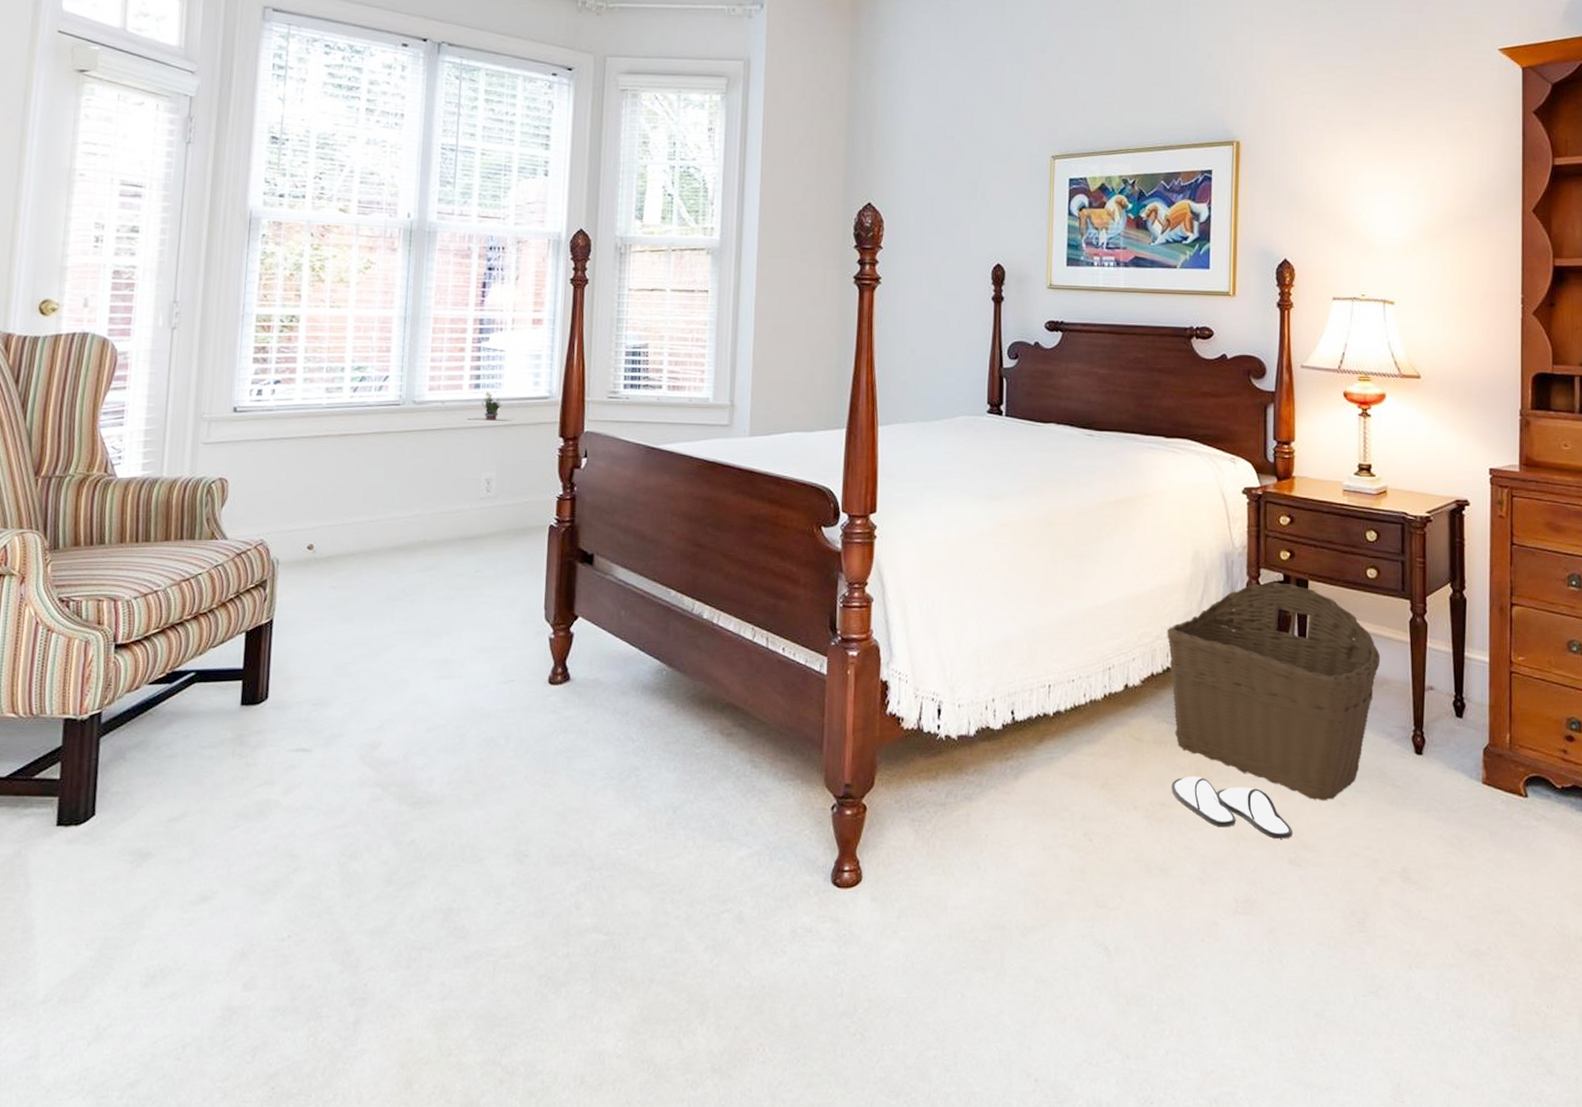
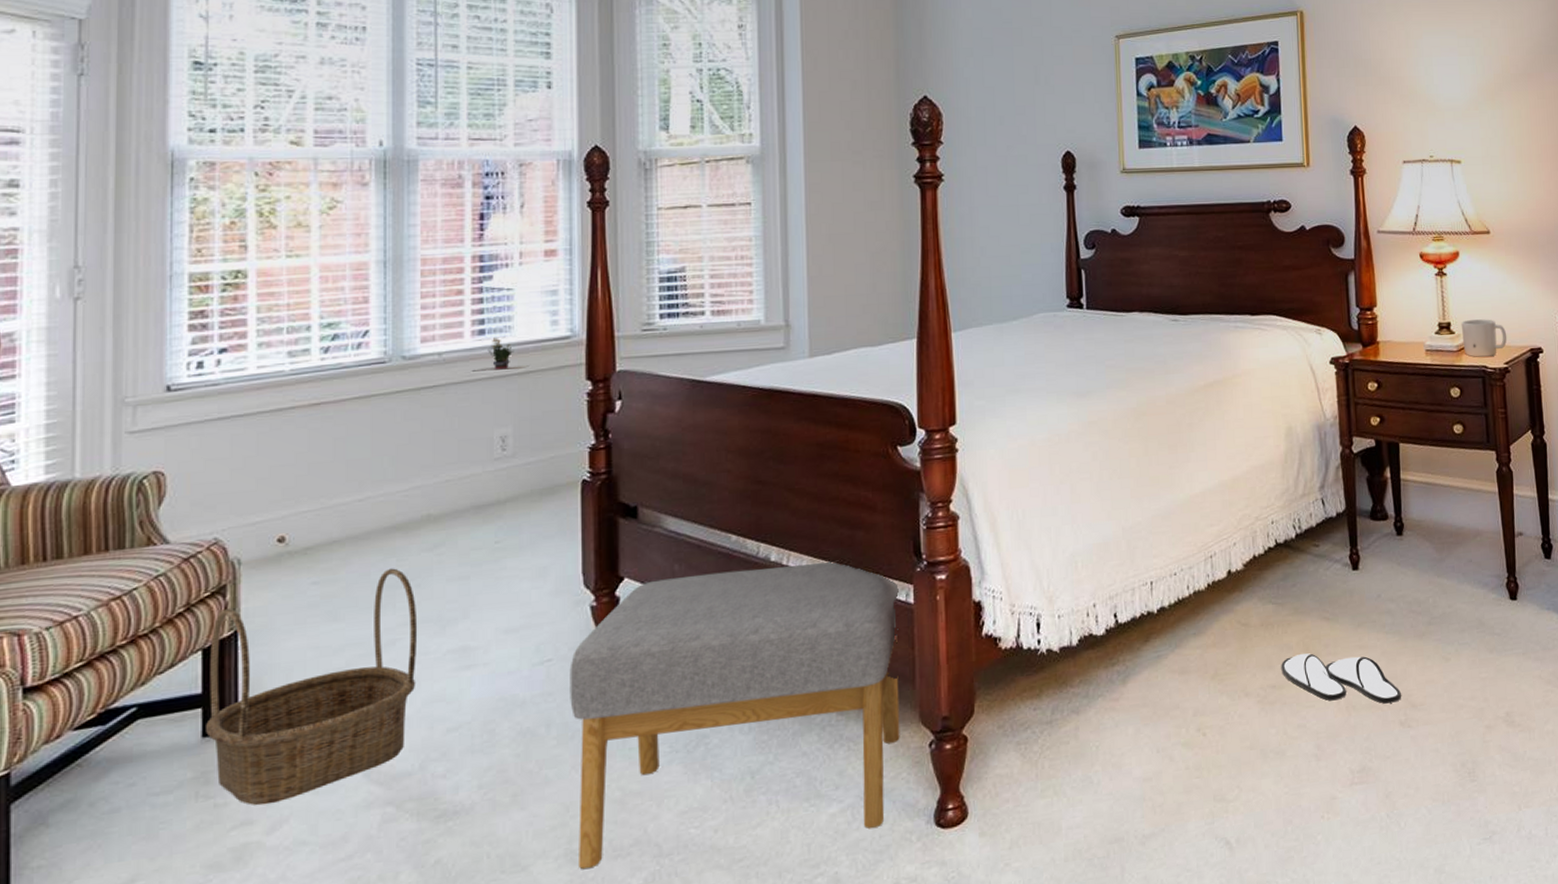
basket: none [244,583,410,770] -> present [206,568,418,806]
footstool: none [524,622,814,876] -> present [569,562,900,869]
wicker basket: present [1167,582,1380,801] -> none [1266,448,1472,660]
mug: none [1382,464,1431,504] -> present [1461,319,1507,358]

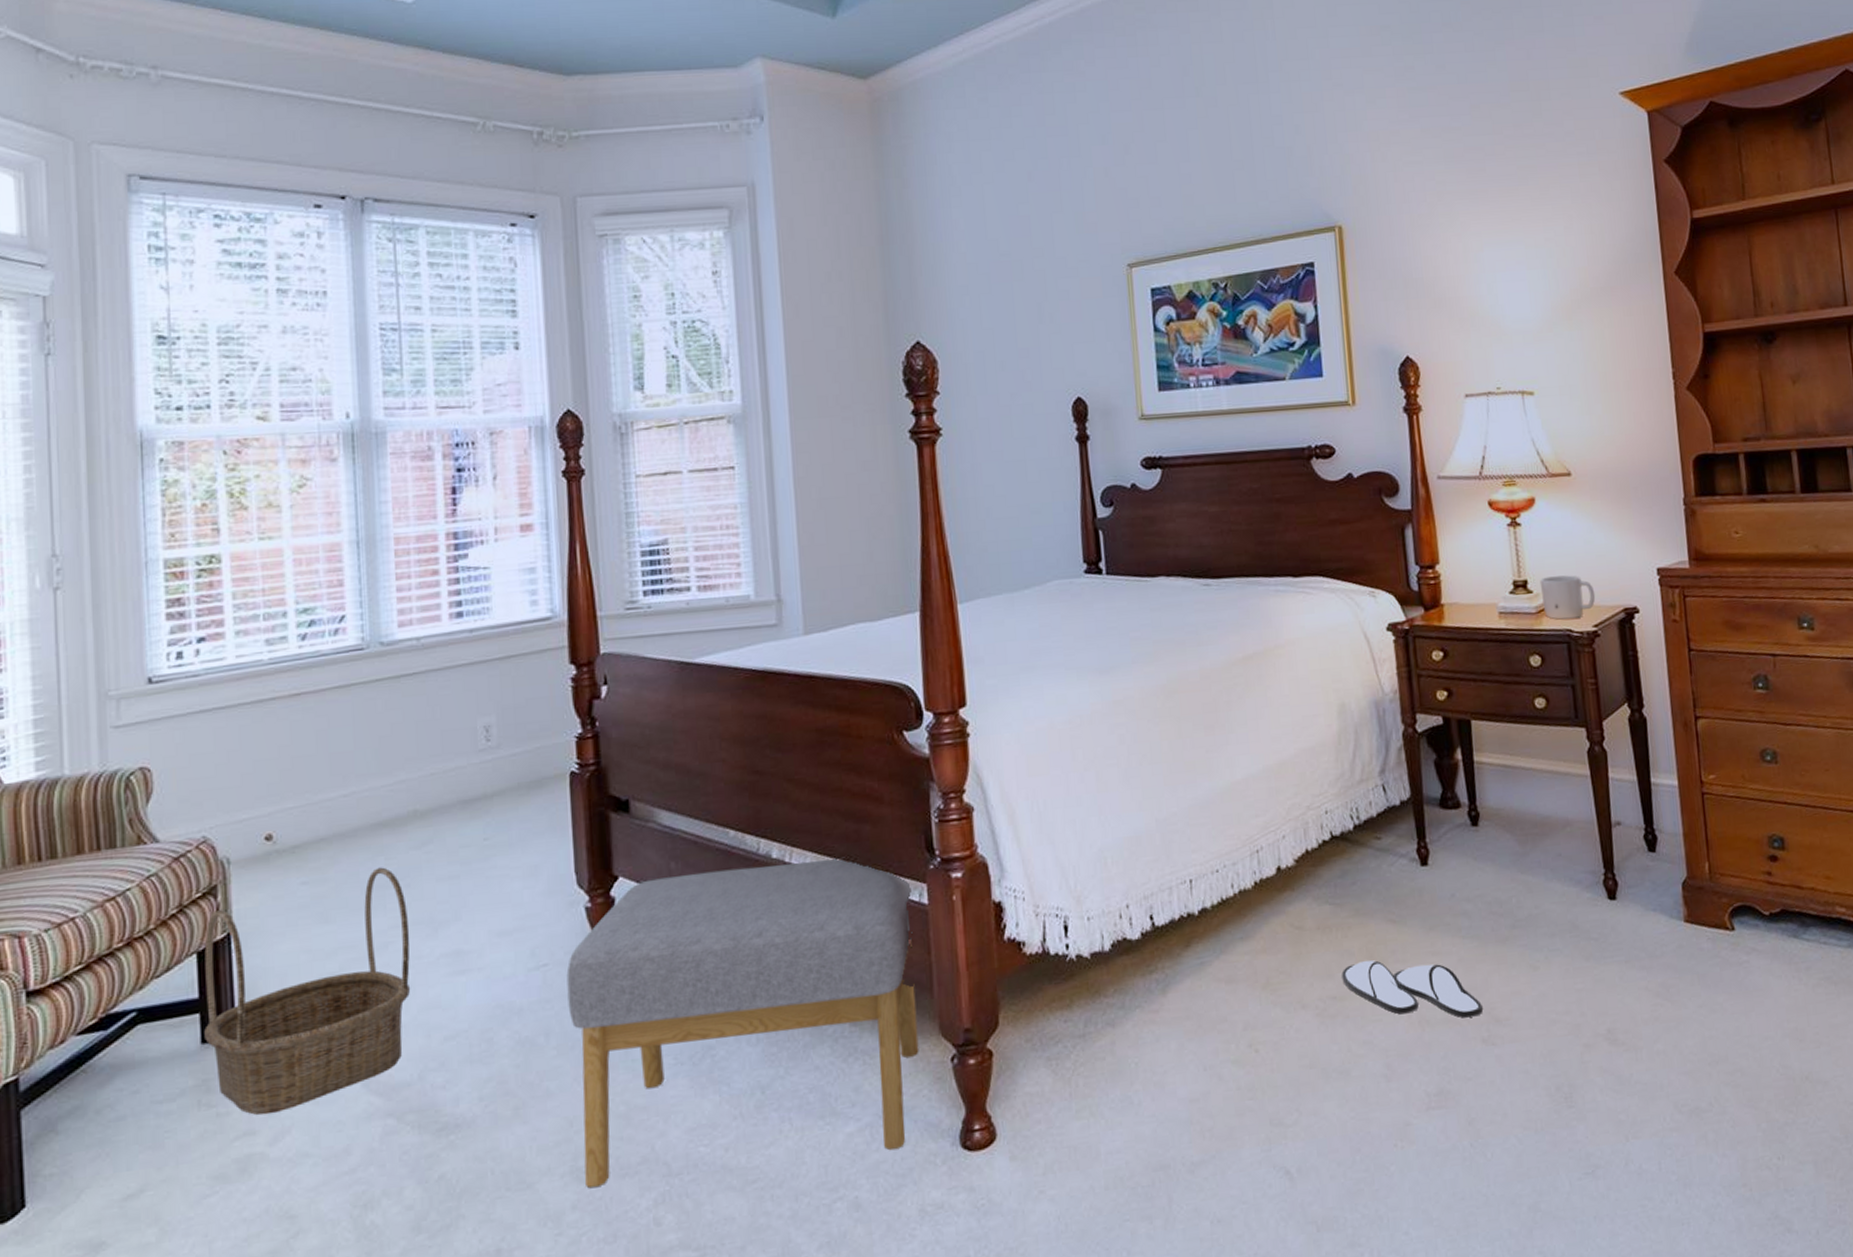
potted flower: present [472,337,529,372] -> none [452,620,510,657]

